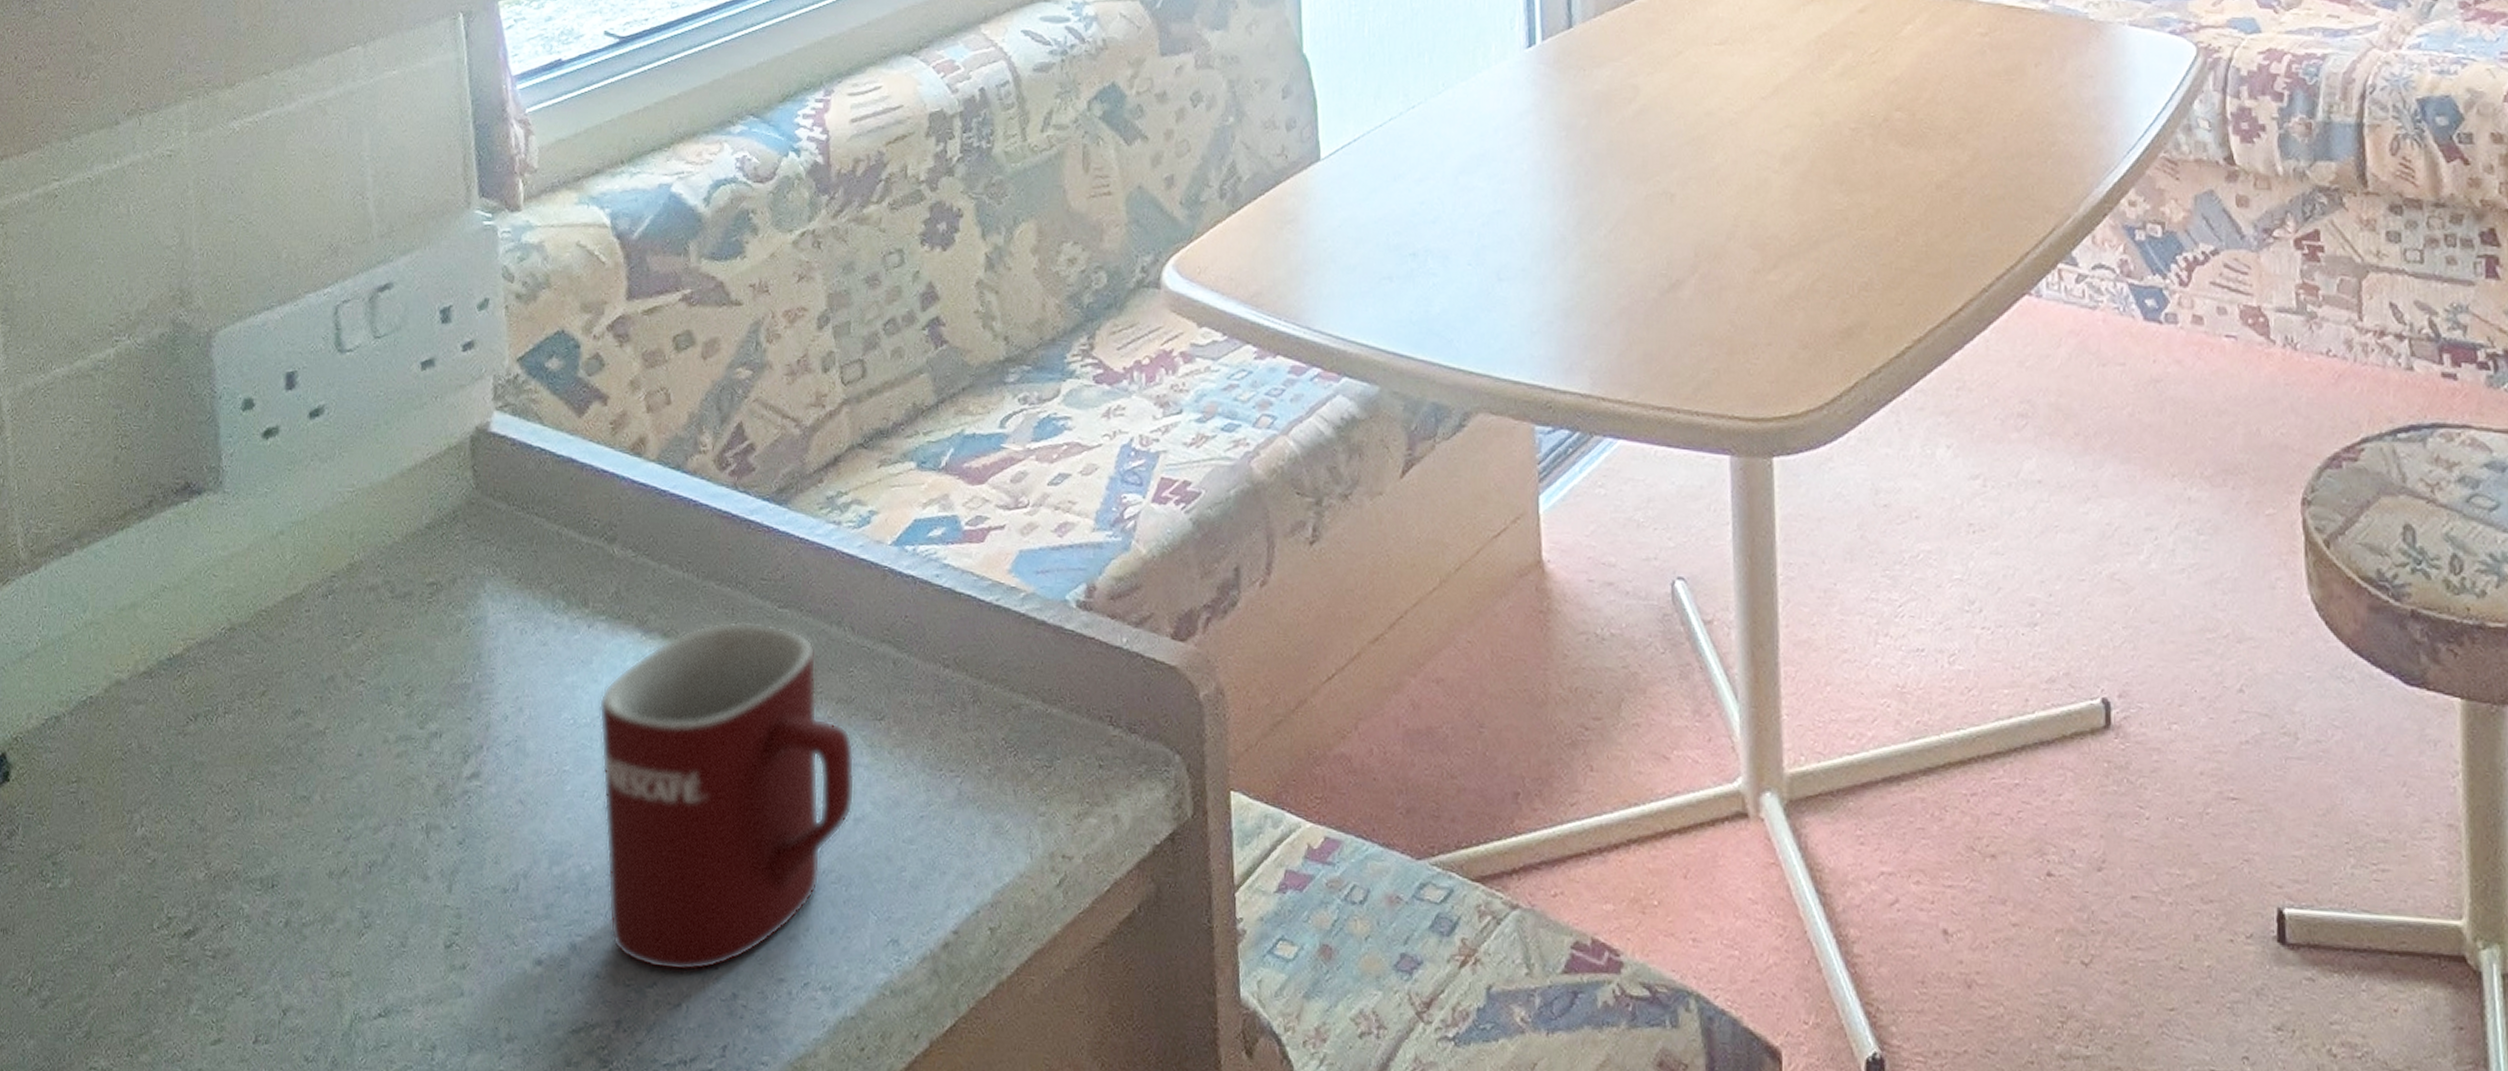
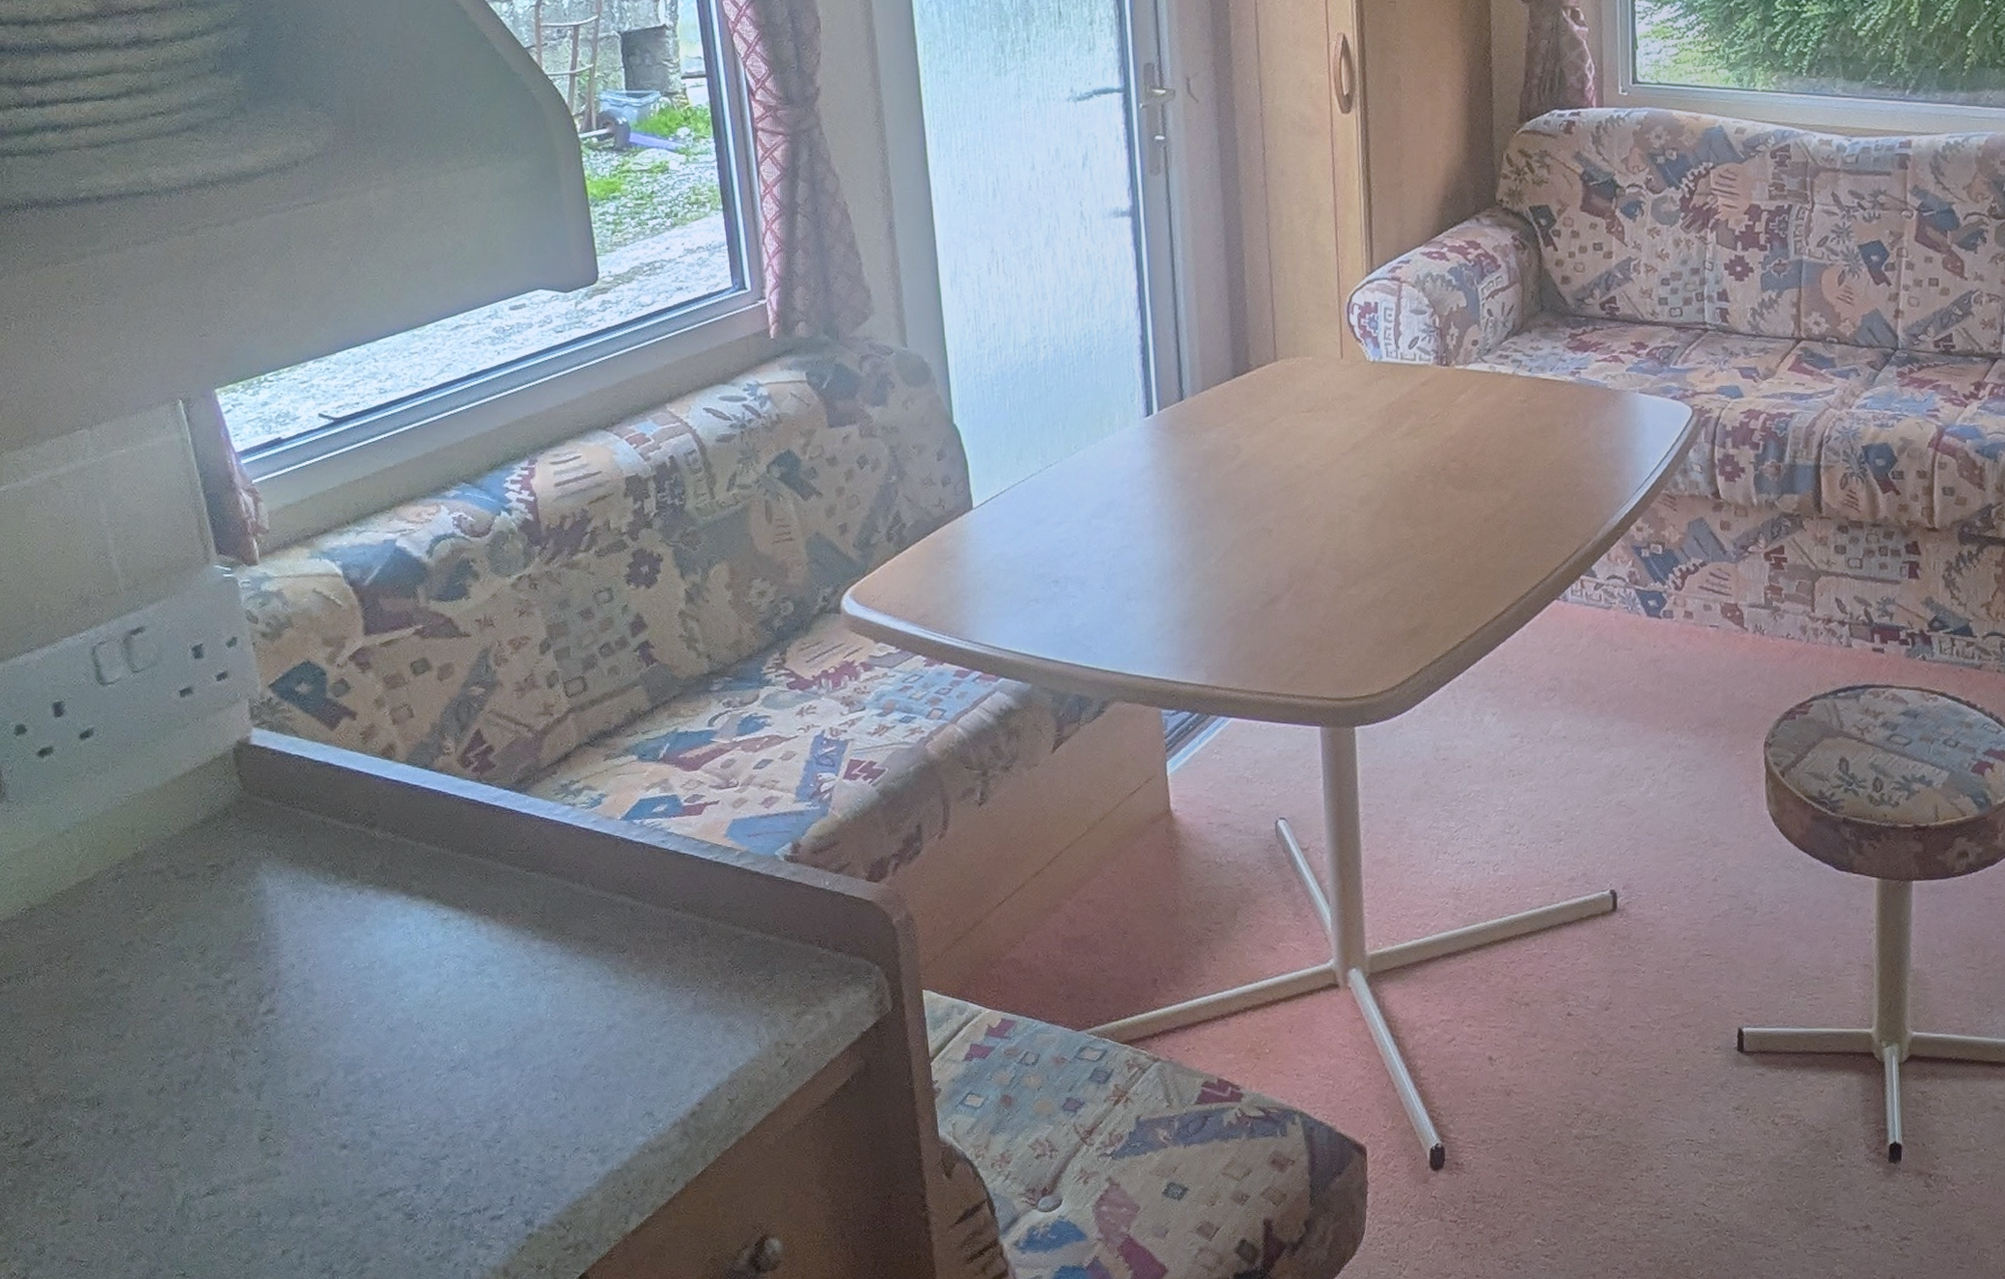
mug: present [598,621,855,972] -> none [374,883,606,1146]

